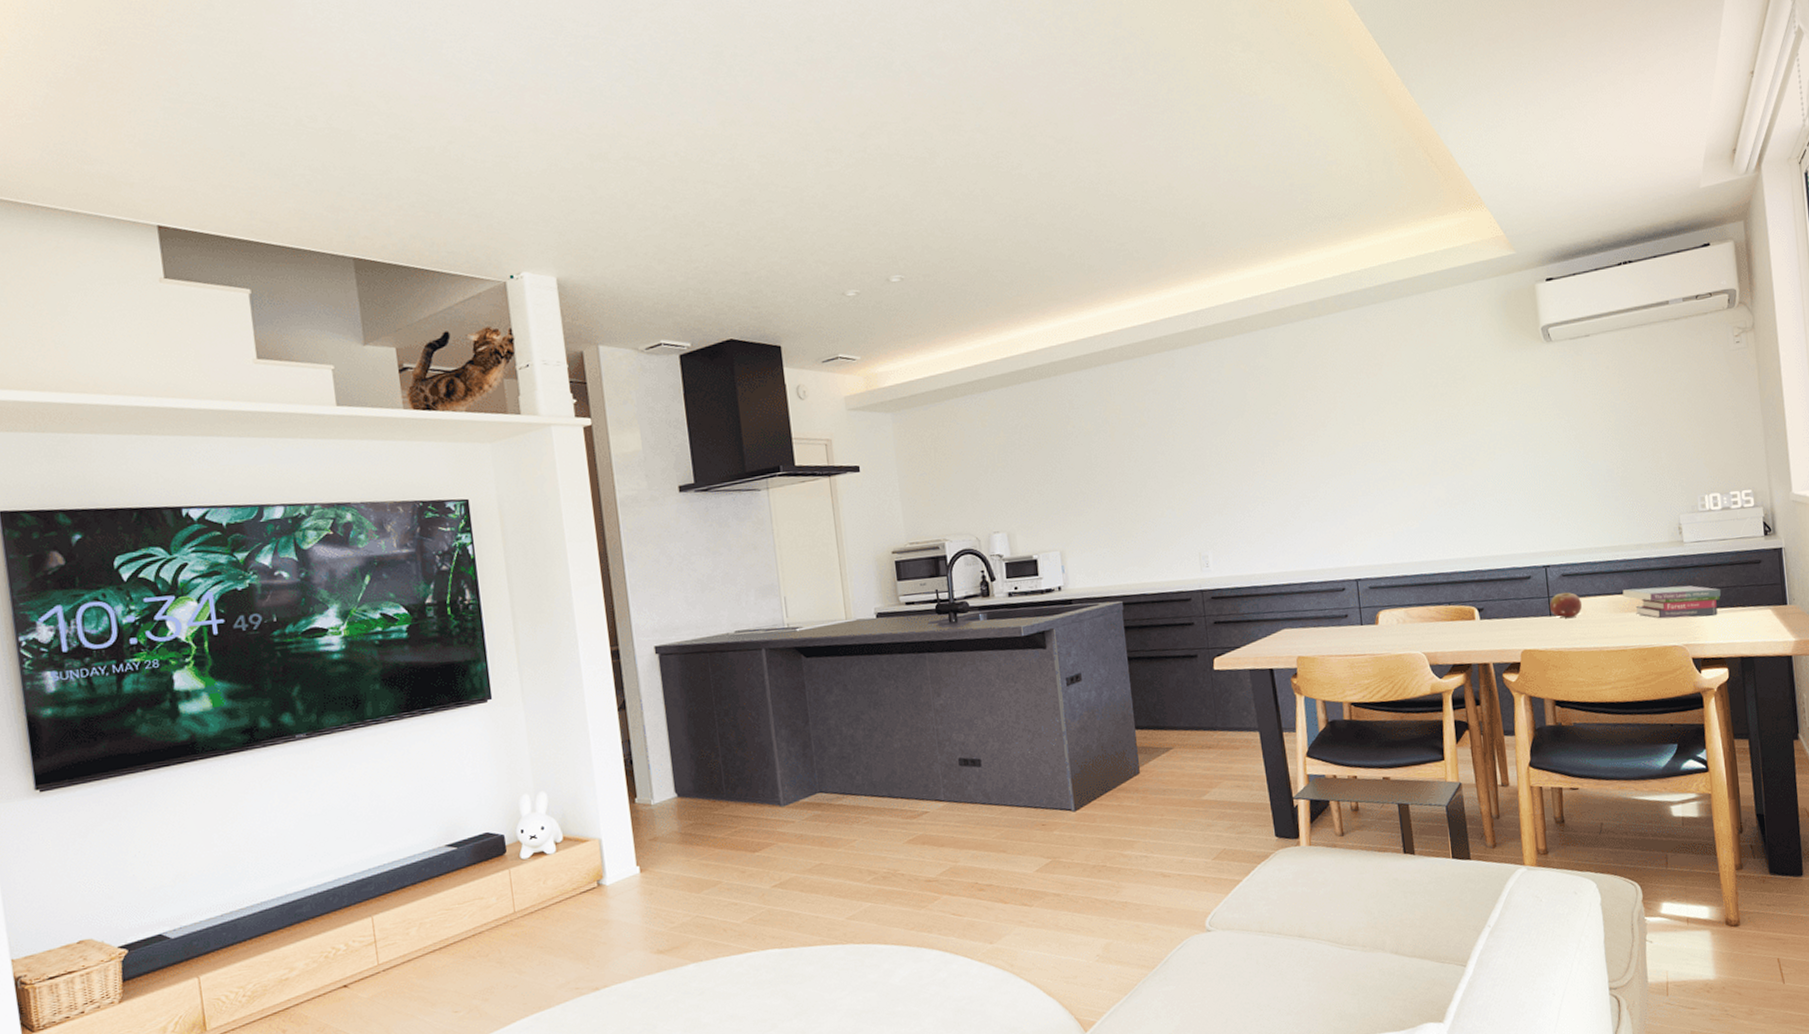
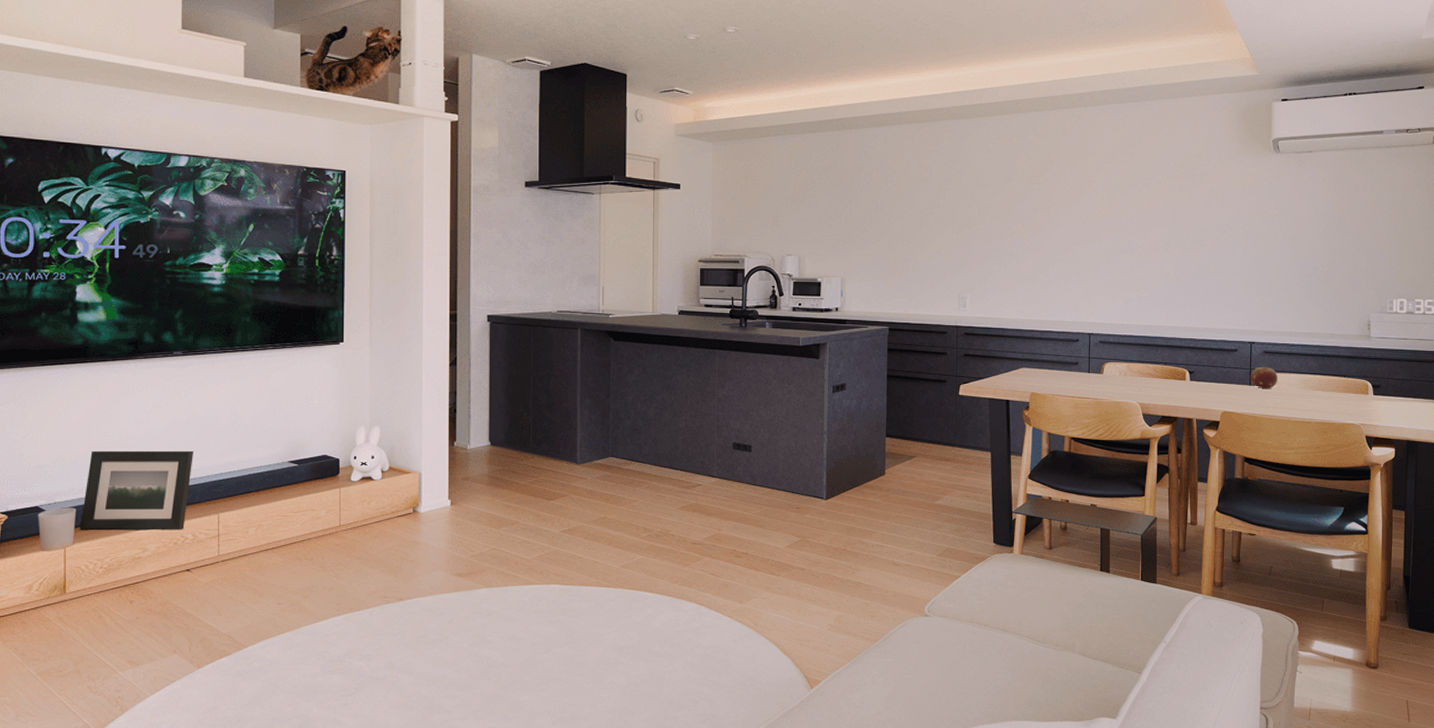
candle holder: none [161,930,209,986] -> present [37,507,77,551]
picture frame: none [213,846,335,956] -> present [79,450,193,531]
books: present [1622,585,1722,619] -> none [1313,371,1398,403]

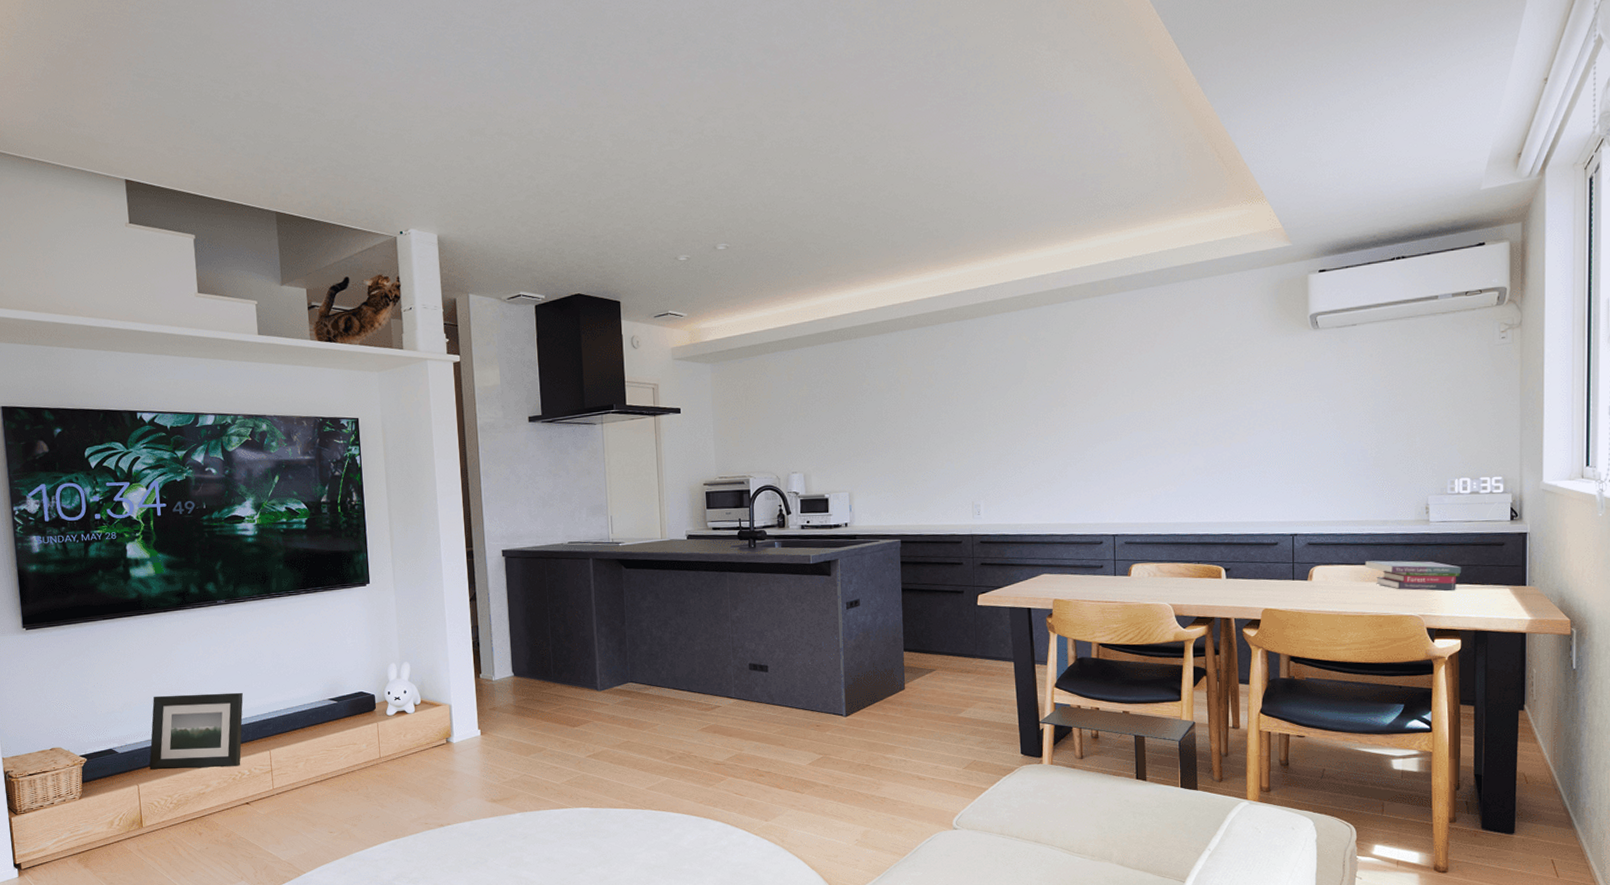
candle holder: present [37,507,77,551] -> none [112,749,146,790]
fruit: present [1250,366,1278,388] -> none [1293,559,1325,583]
books: none [1313,371,1398,403] -> present [1365,560,1462,591]

